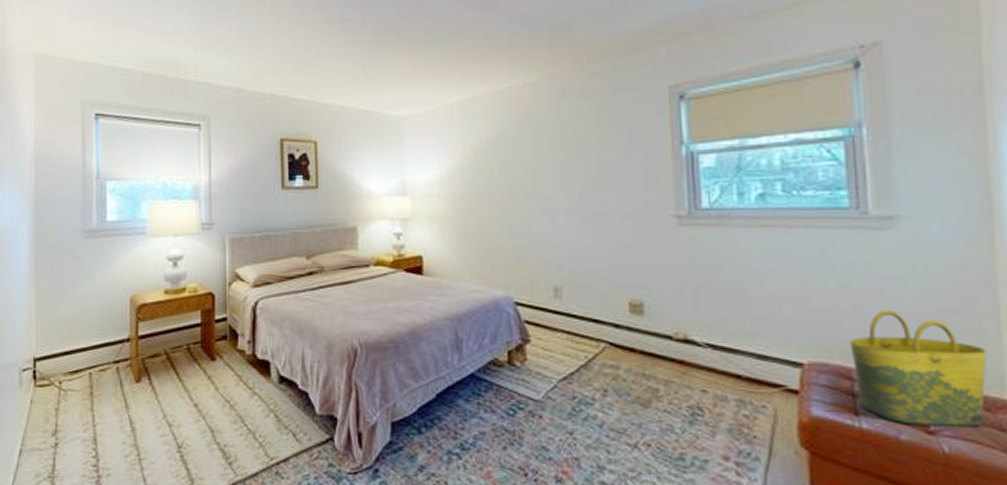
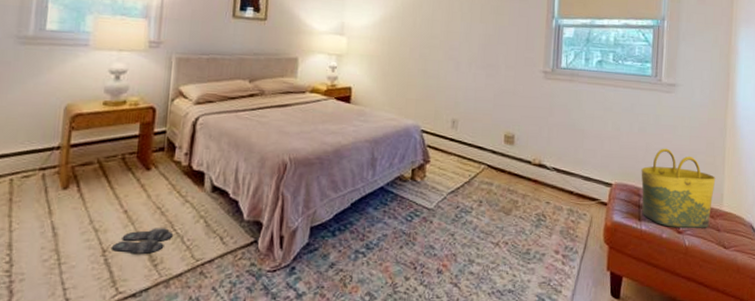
slippers: none [187,422,244,452] -> present [112,228,172,255]

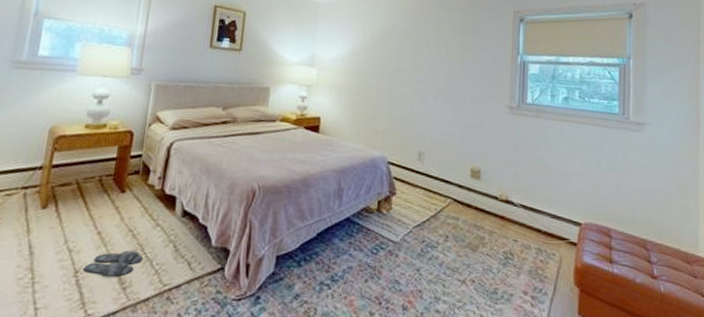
tote bag: present [641,148,716,228] -> none [611,188,690,274]

